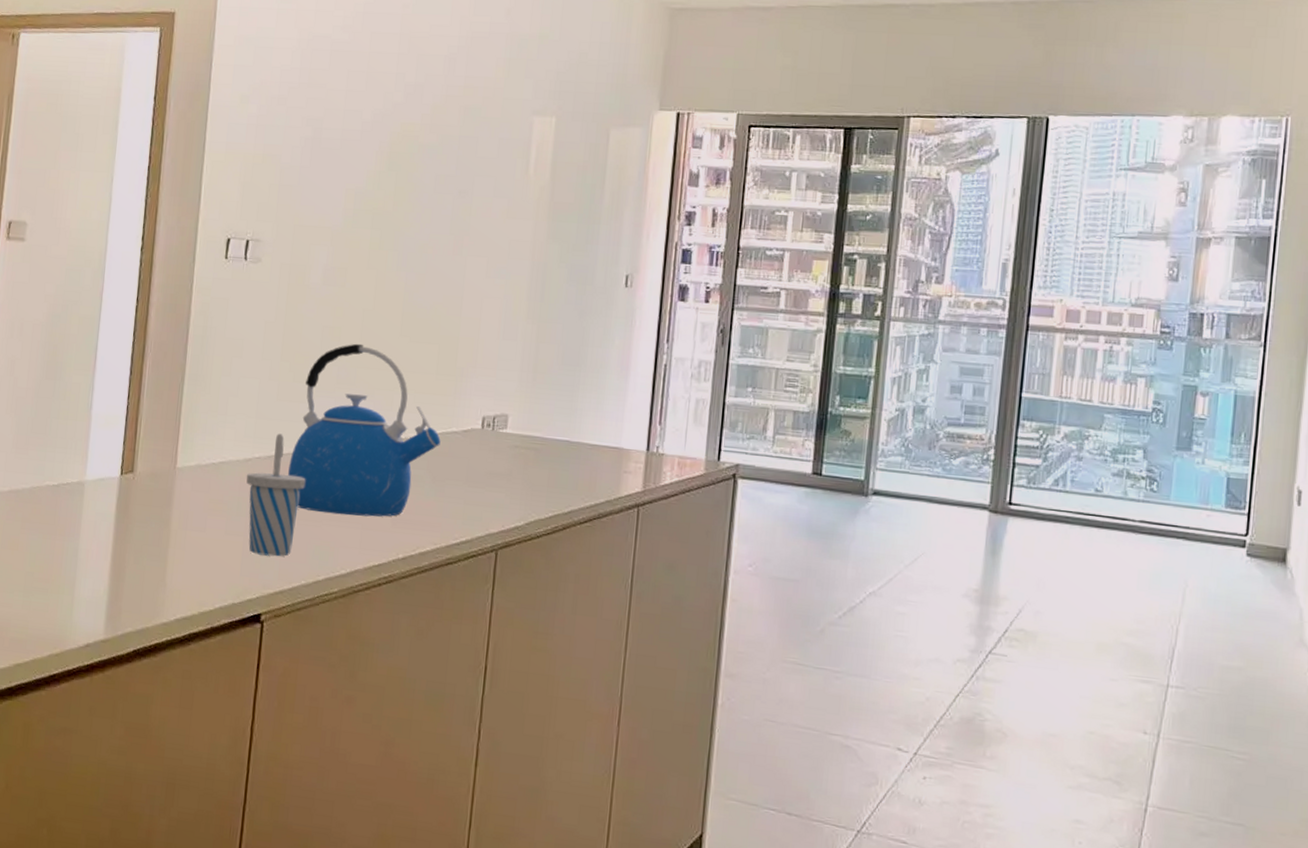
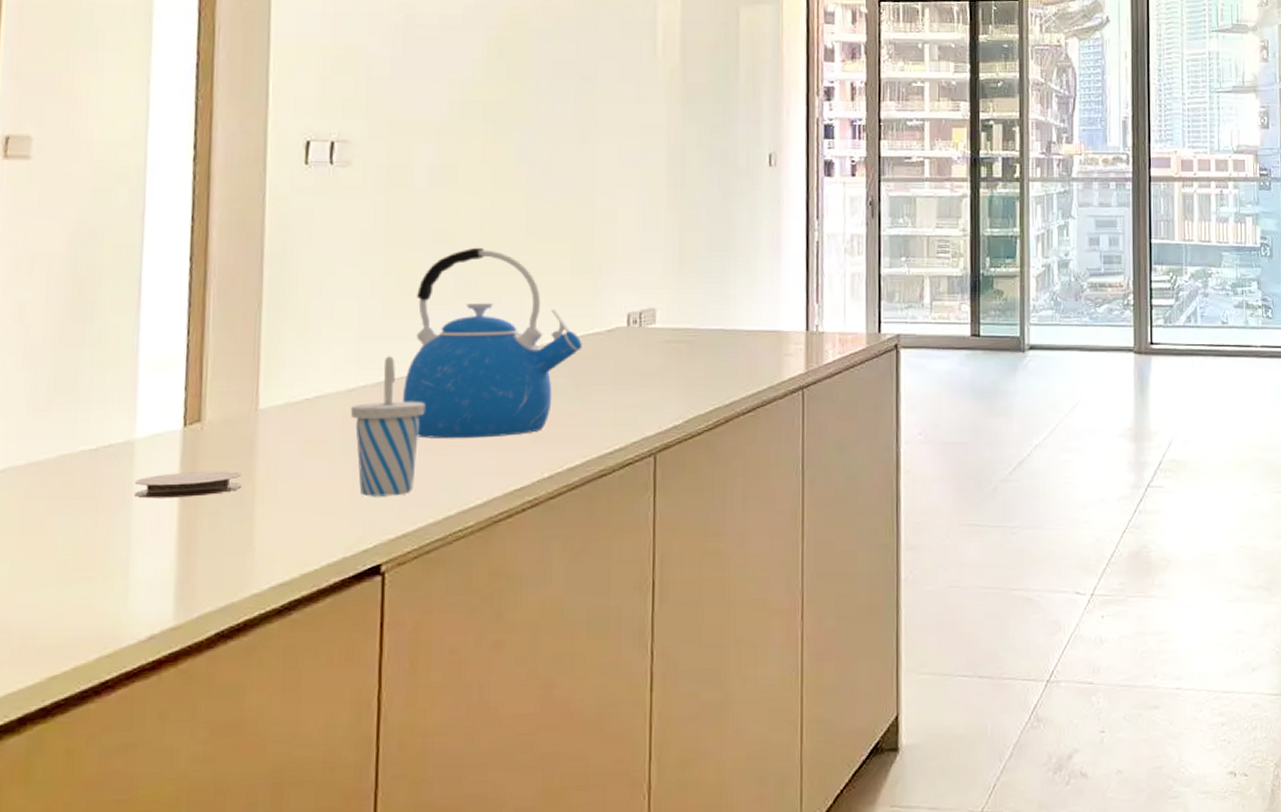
coaster: none [82,512,161,535] -> present [134,470,242,499]

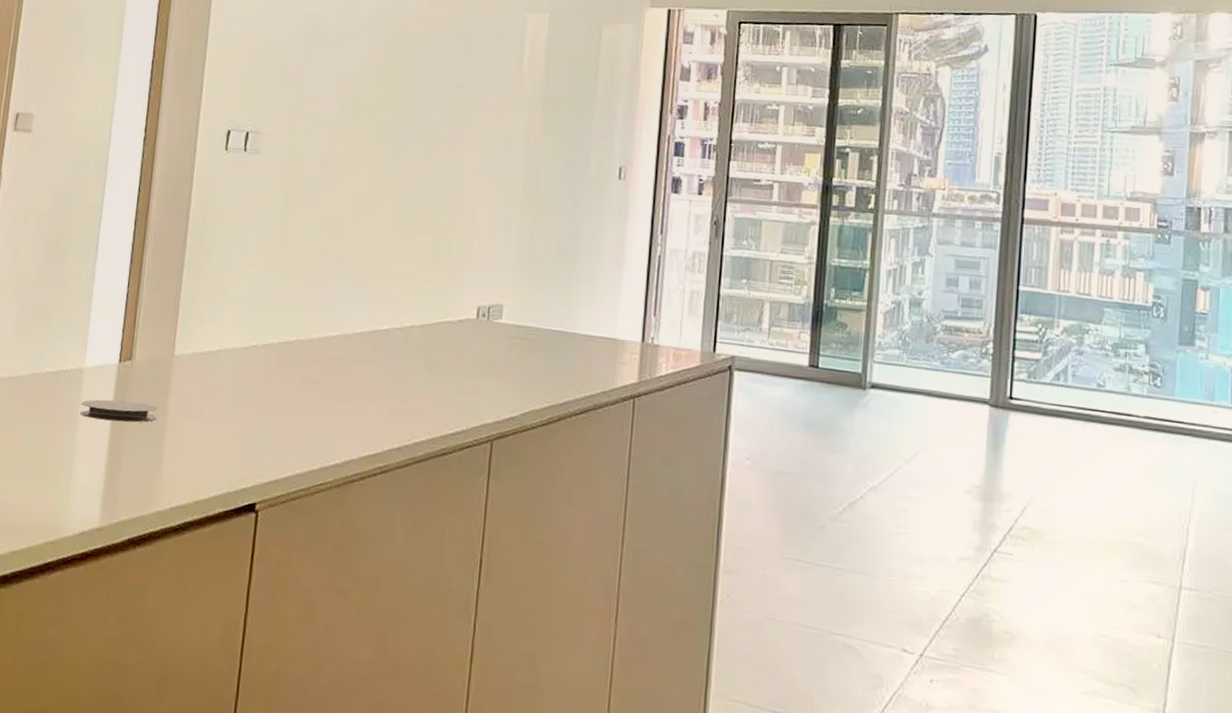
cup: present [350,356,425,497] -> none [243,322,302,446]
kettle: present [403,247,582,439] -> none [284,233,436,406]

